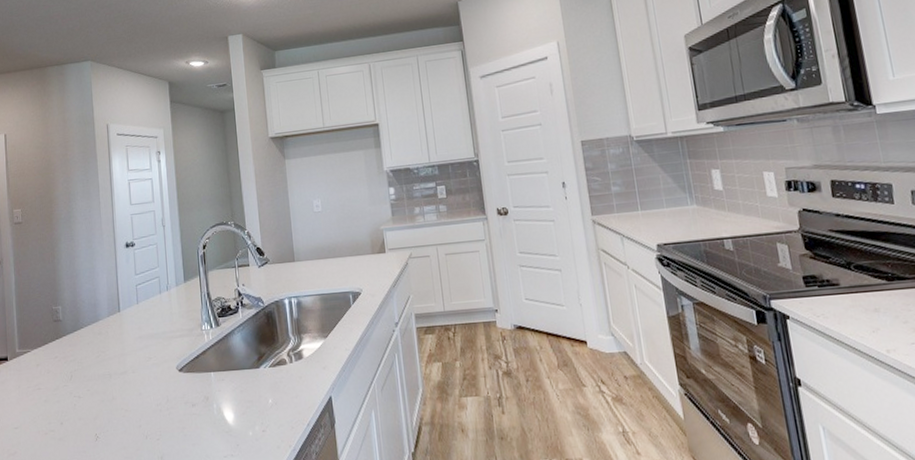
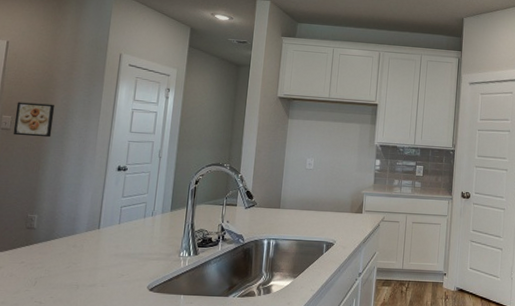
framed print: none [23,189,59,228] -> present [13,102,55,138]

